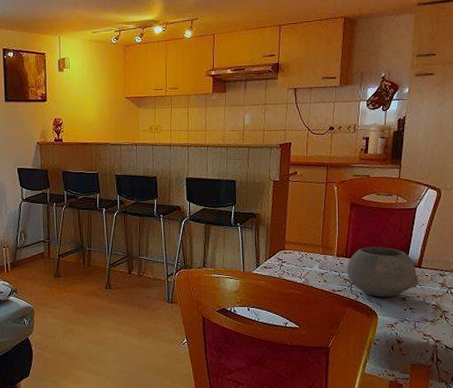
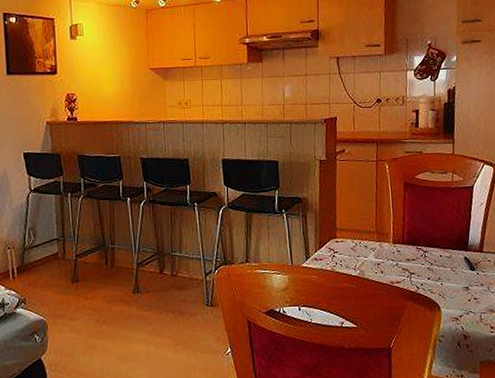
bowl: present [346,247,419,297] -> none [404,230,482,287]

